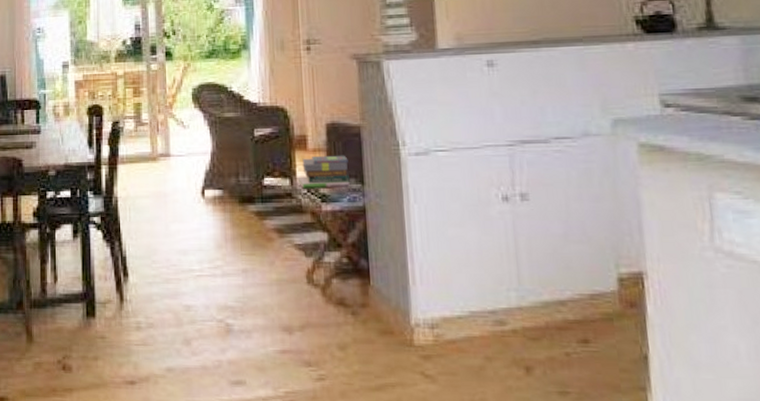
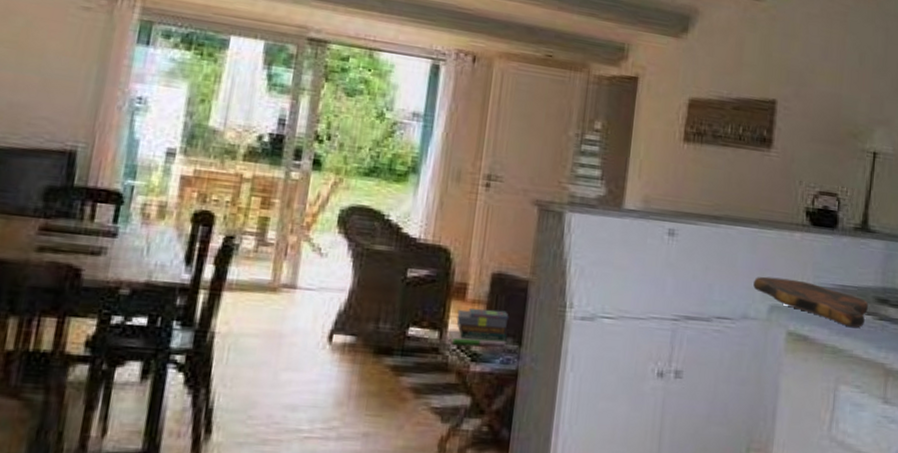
cutting board: none [589,90,734,131] -> present [753,276,869,328]

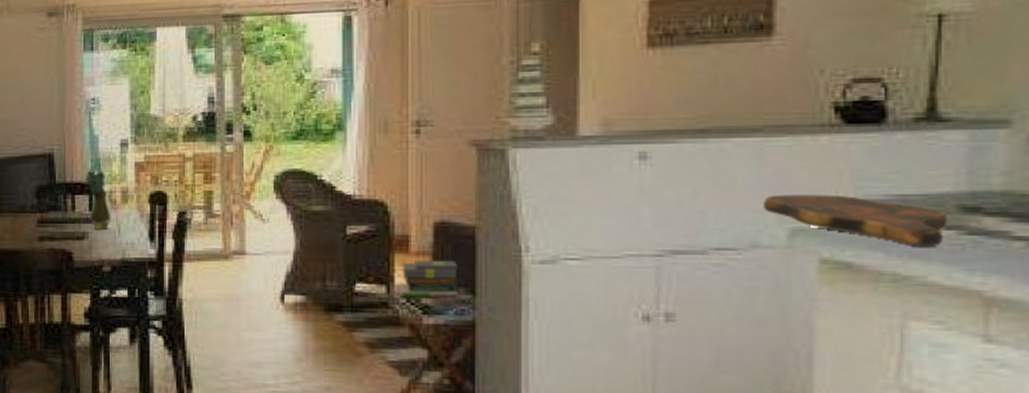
vase: none [112,175,142,248] -> present [84,169,112,231]

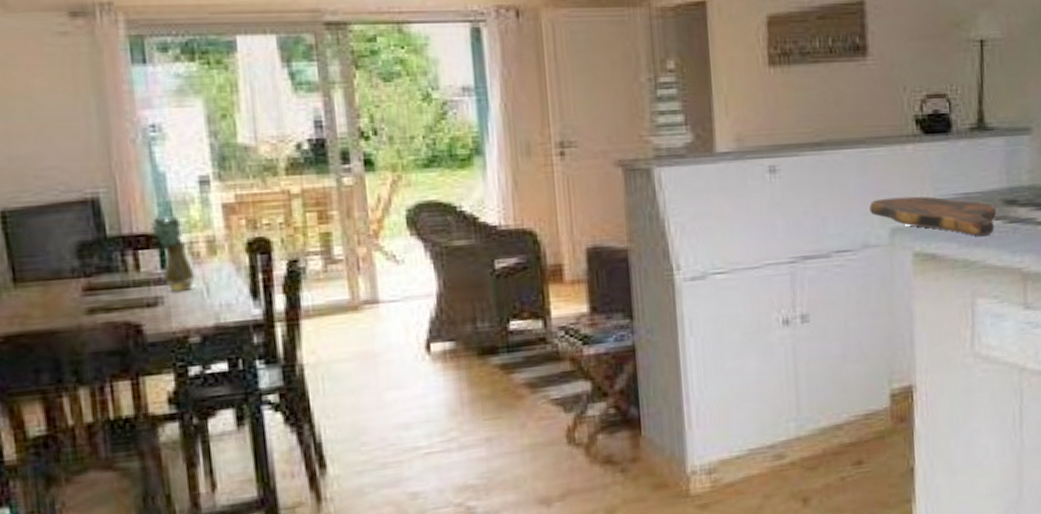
books: present [396,259,460,300] -> none [553,285,618,332]

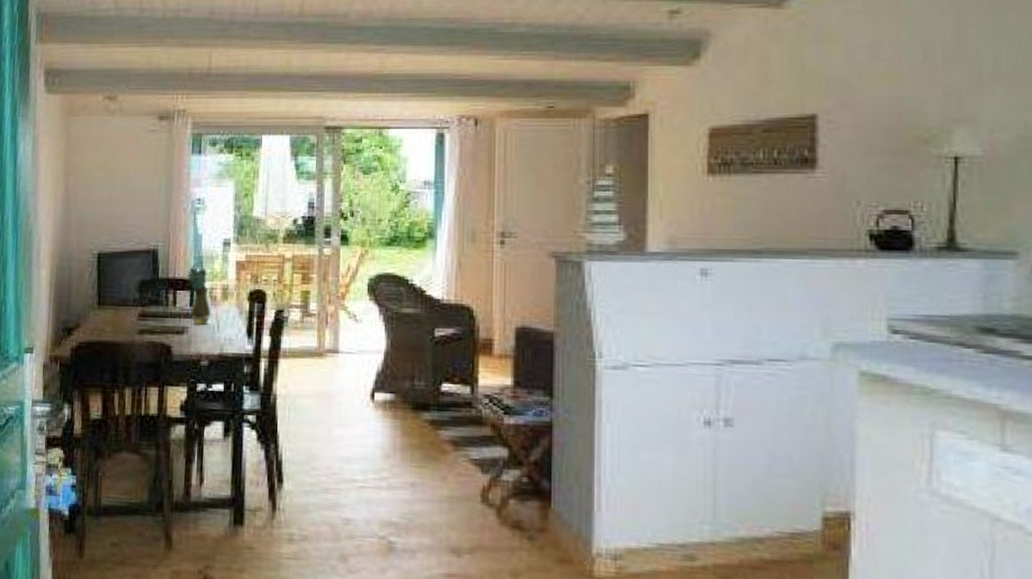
cutting board: present [870,196,997,236] -> none [810,311,968,363]

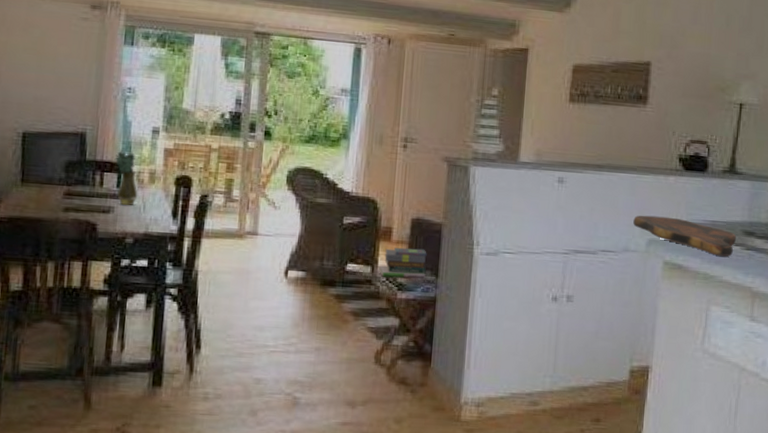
books: none [480,362,539,401] -> present [379,247,427,280]
cutting board: none [810,311,968,363] -> present [633,215,737,257]

